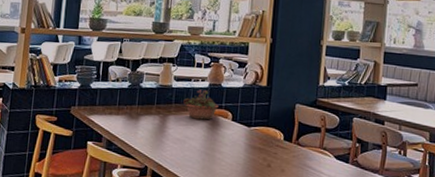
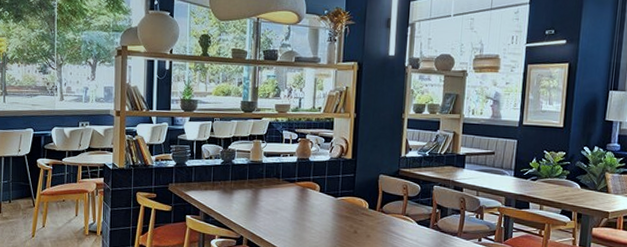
succulent planter: present [183,90,219,120] -> none [273,164,307,192]

